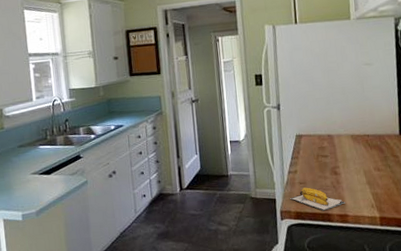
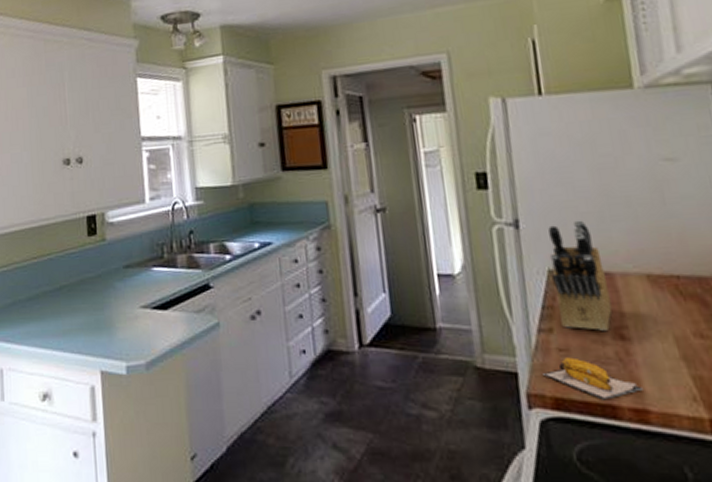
knife block: none [297,103,331,171] -> present [548,220,612,332]

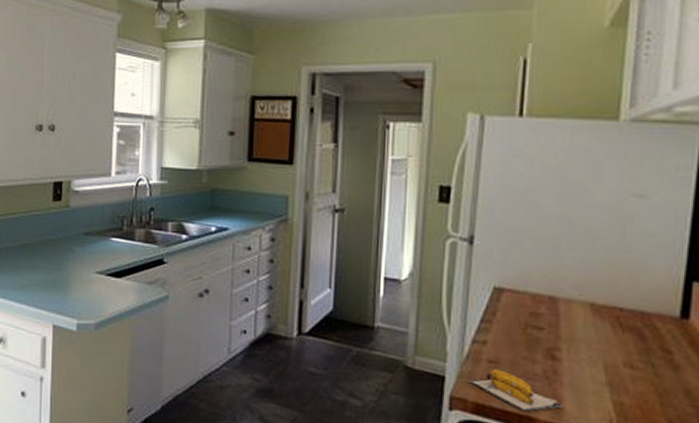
knife block: present [548,220,612,332] -> none [495,244,550,351]

